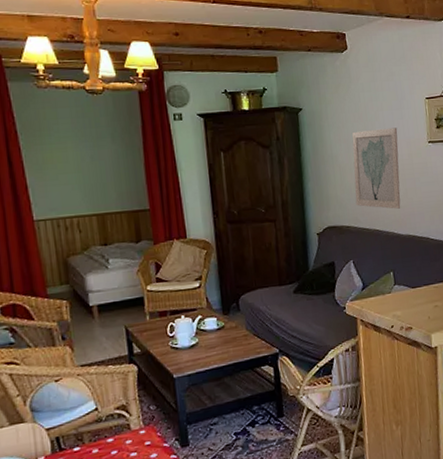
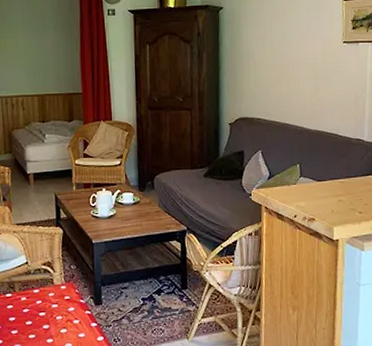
wall art: present [352,127,401,209] -> none [267,27,313,105]

